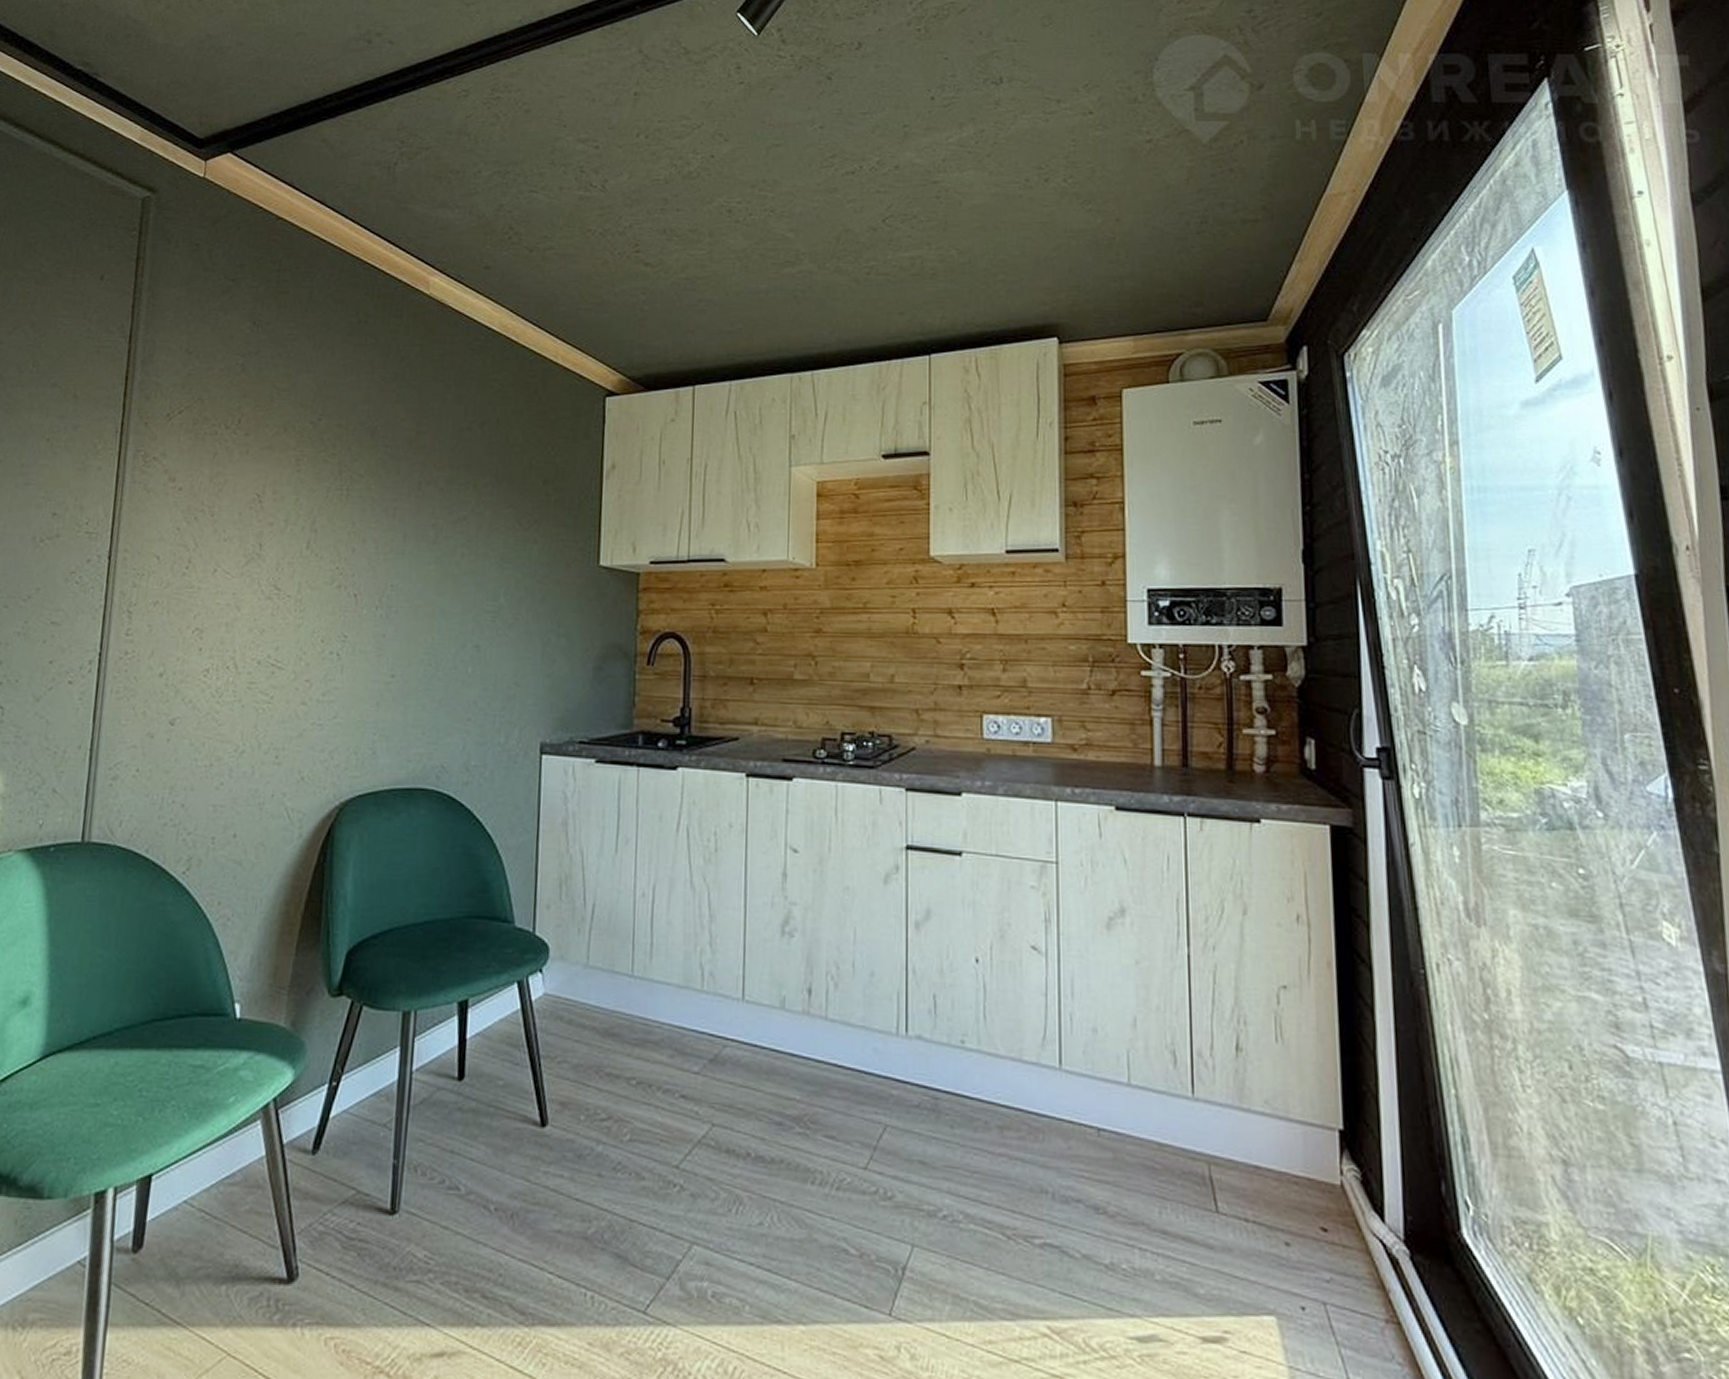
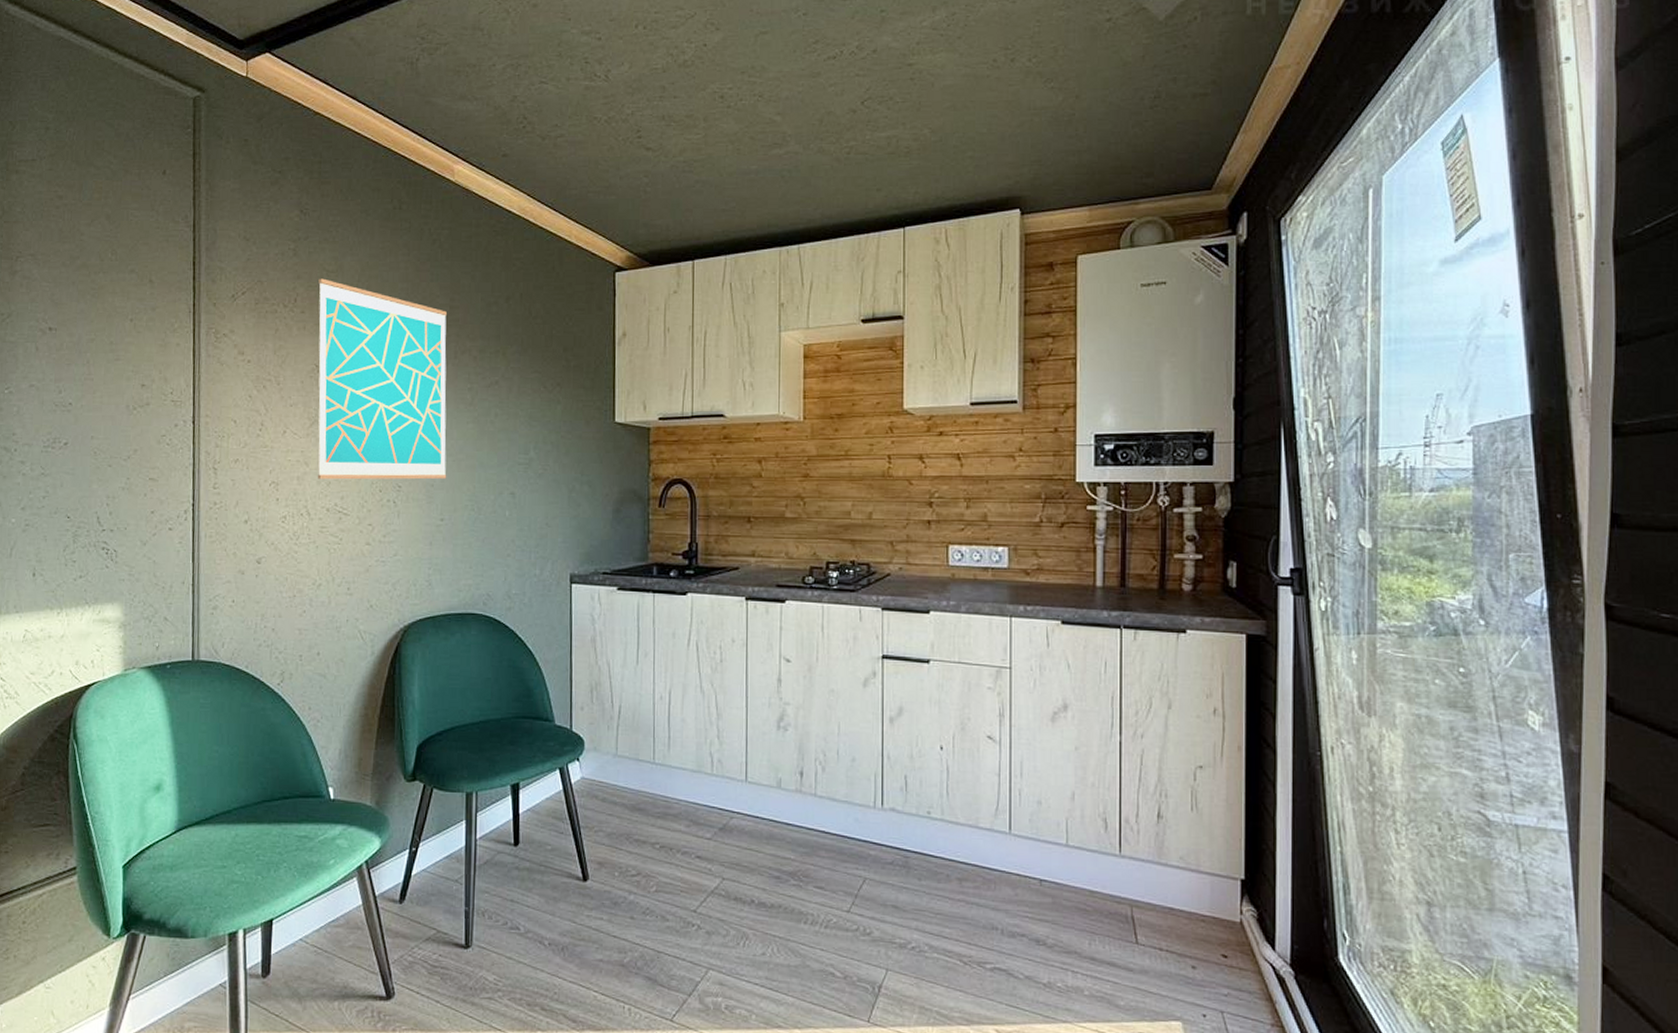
wall art: none [249,397,412,629] -> present [317,278,447,480]

